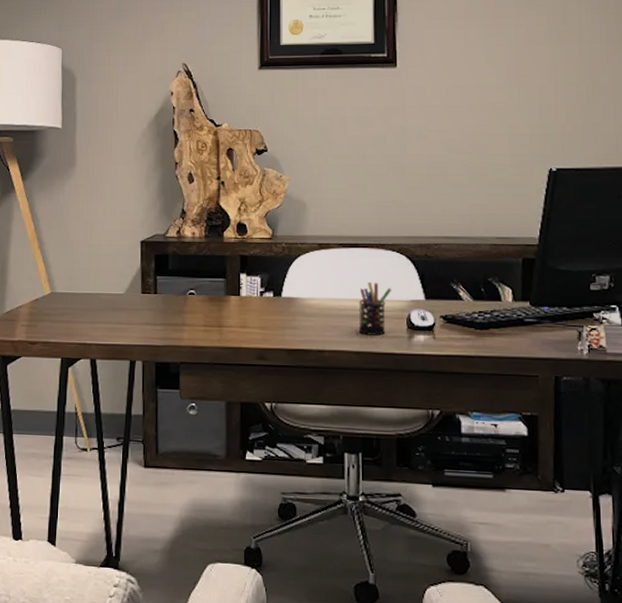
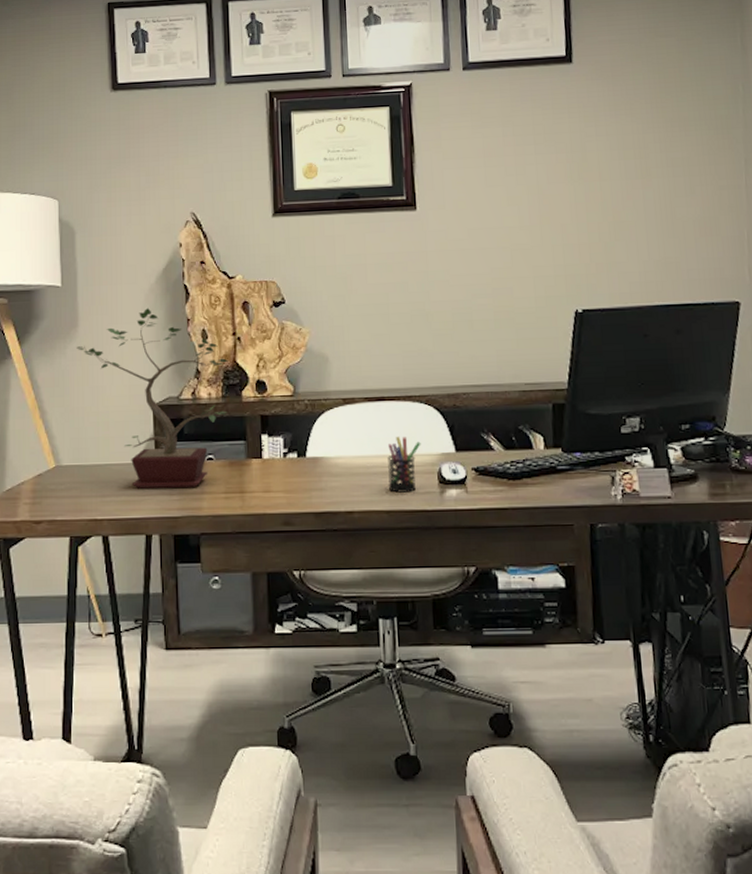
potted plant: none [73,150,212,320] -> present [76,307,228,489]

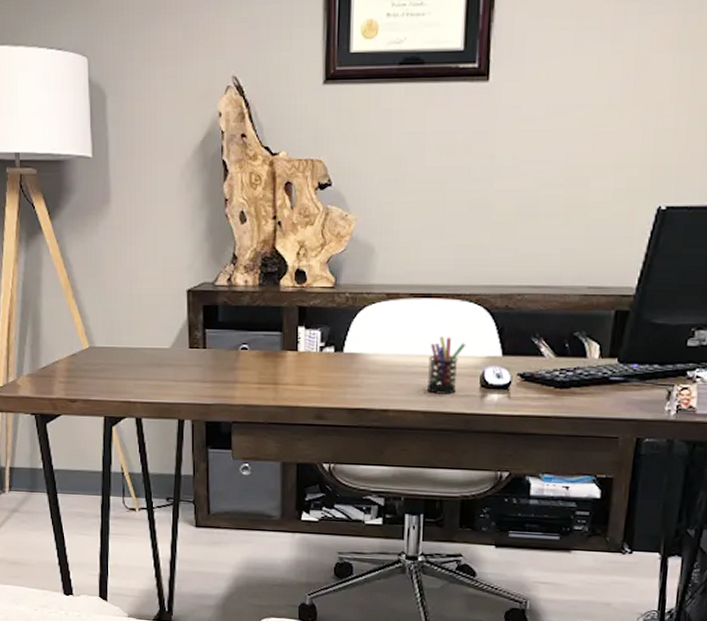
potted plant: present [76,307,228,489] -> none [109,184,267,377]

